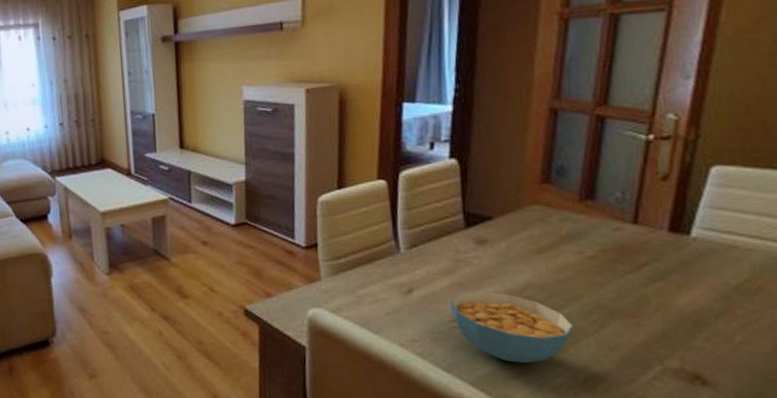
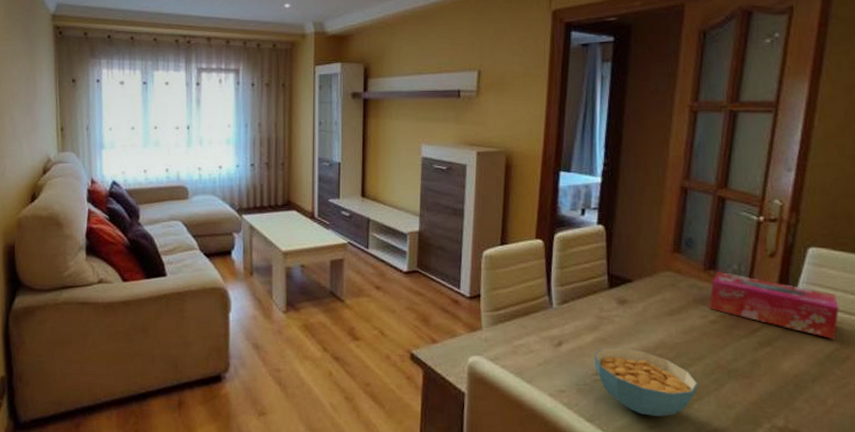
tissue box: none [586,200,751,269] -> present [709,271,839,339]

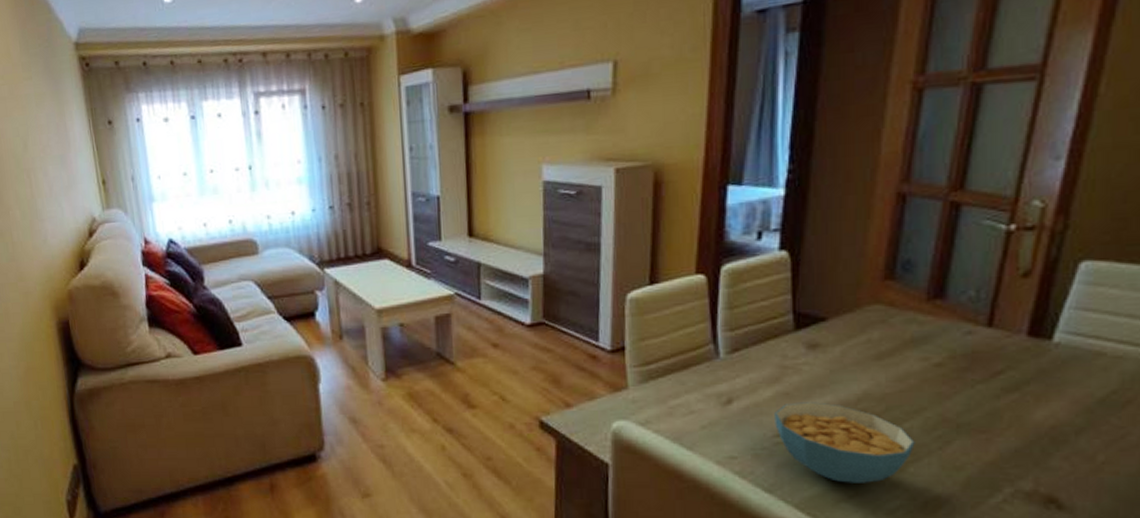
tissue box: present [709,271,839,339] -> none [933,299,1121,379]

